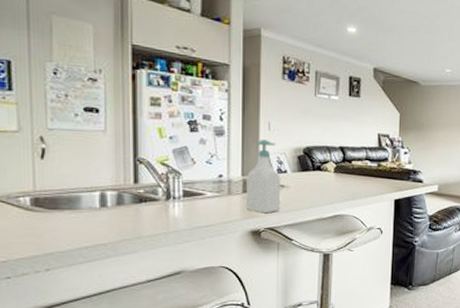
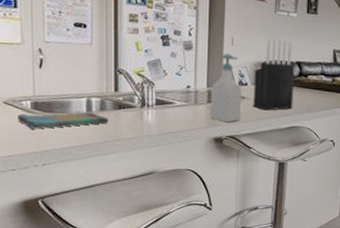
dish towel: none [13,208,127,229] -> present [18,112,108,129]
knife block: none [293,123,338,199] -> present [253,39,295,111]

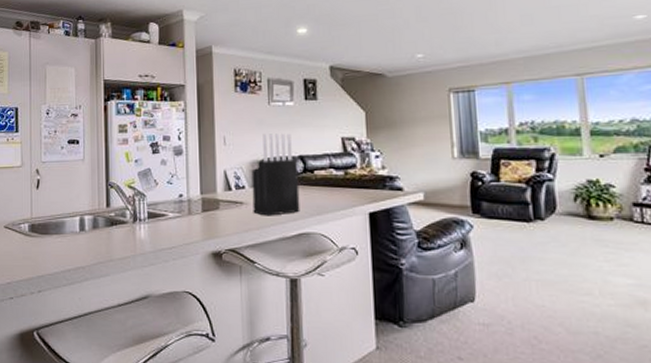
dish towel: present [18,112,108,129] -> none [16,232,101,253]
soap bottle: present [210,54,242,123] -> none [205,155,241,234]

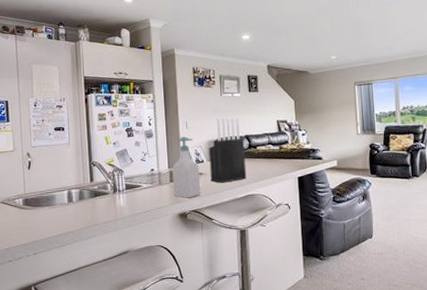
soap bottle: none [205,155,241,234] -> present [172,137,201,198]

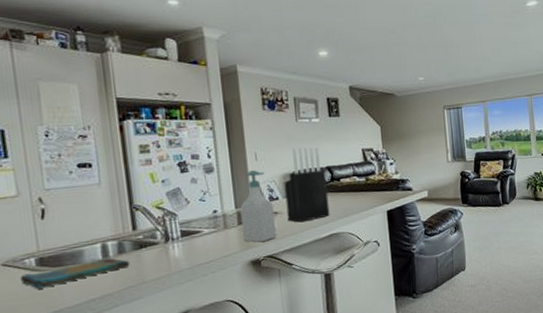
dish towel: none [12,203,87,223] -> present [20,258,130,289]

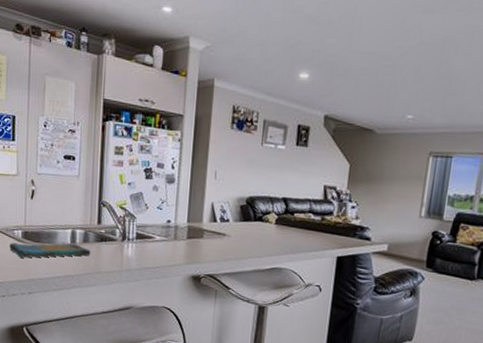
soap bottle: present [240,170,277,243] -> none [189,188,223,261]
knife block: present [284,147,330,223] -> none [233,173,281,250]

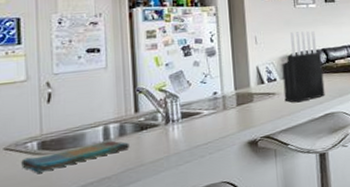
knife block: none [233,173,281,250] -> present [281,30,325,103]

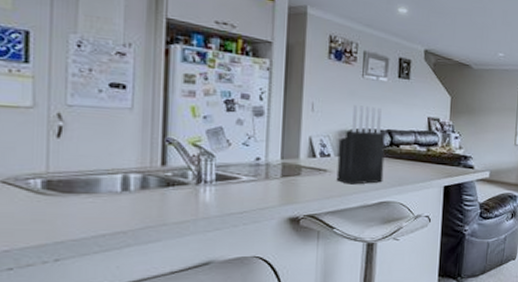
dish towel: present [21,140,130,173] -> none [21,191,152,215]

